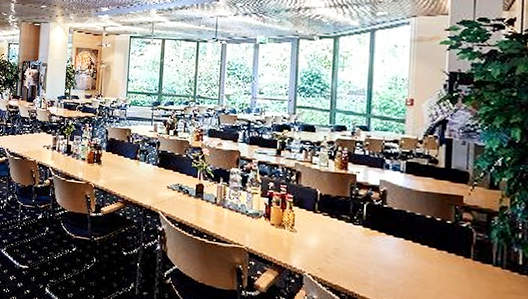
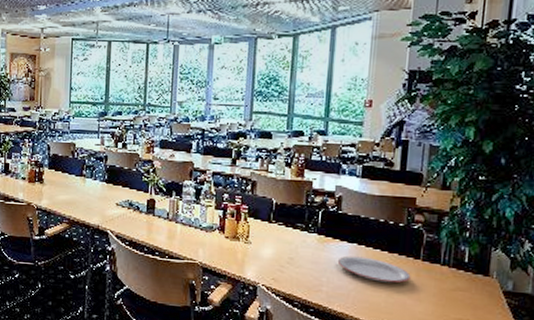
plate: none [384,250,462,282] -> present [337,255,411,283]

